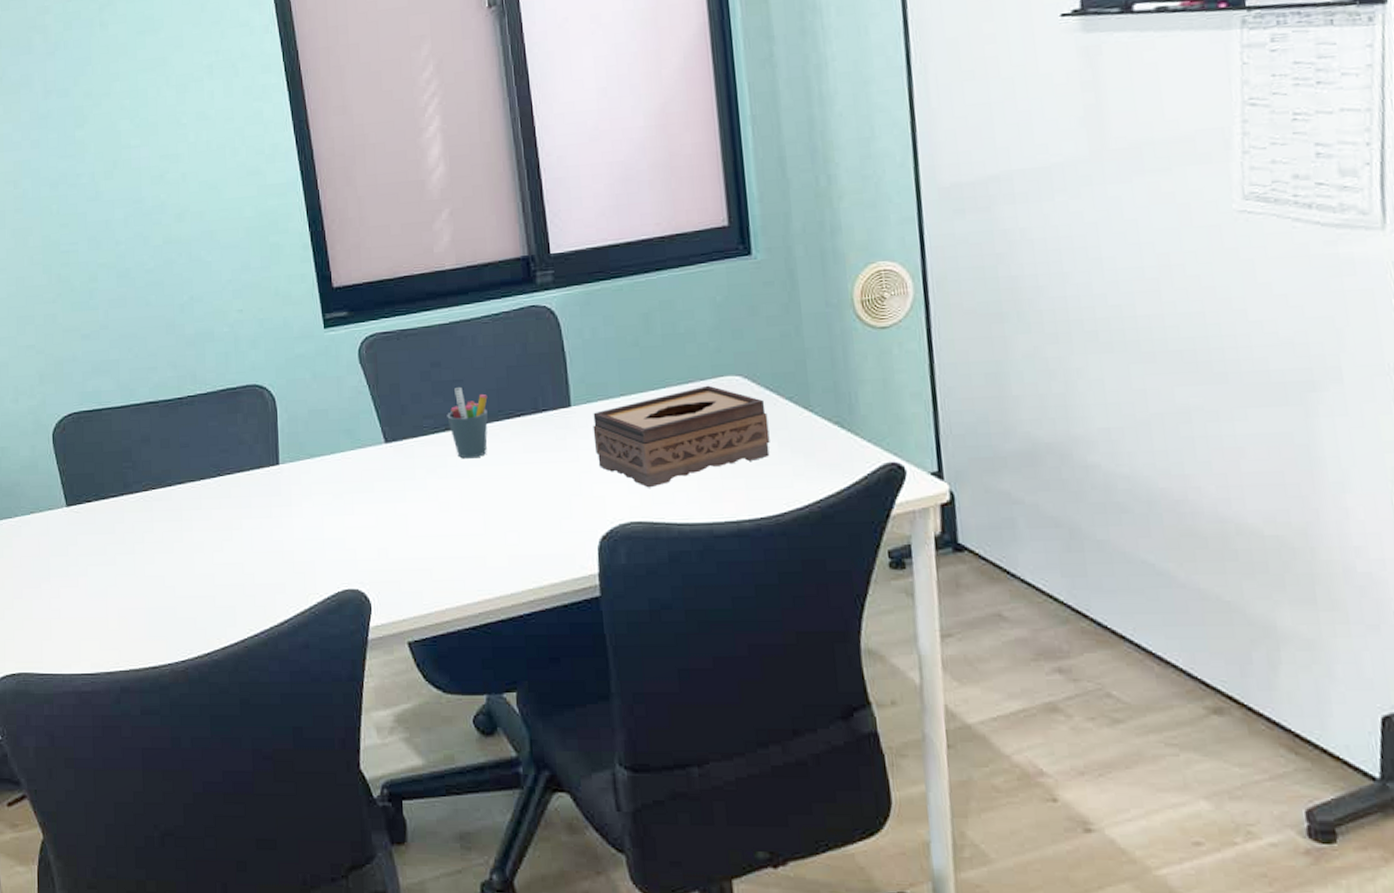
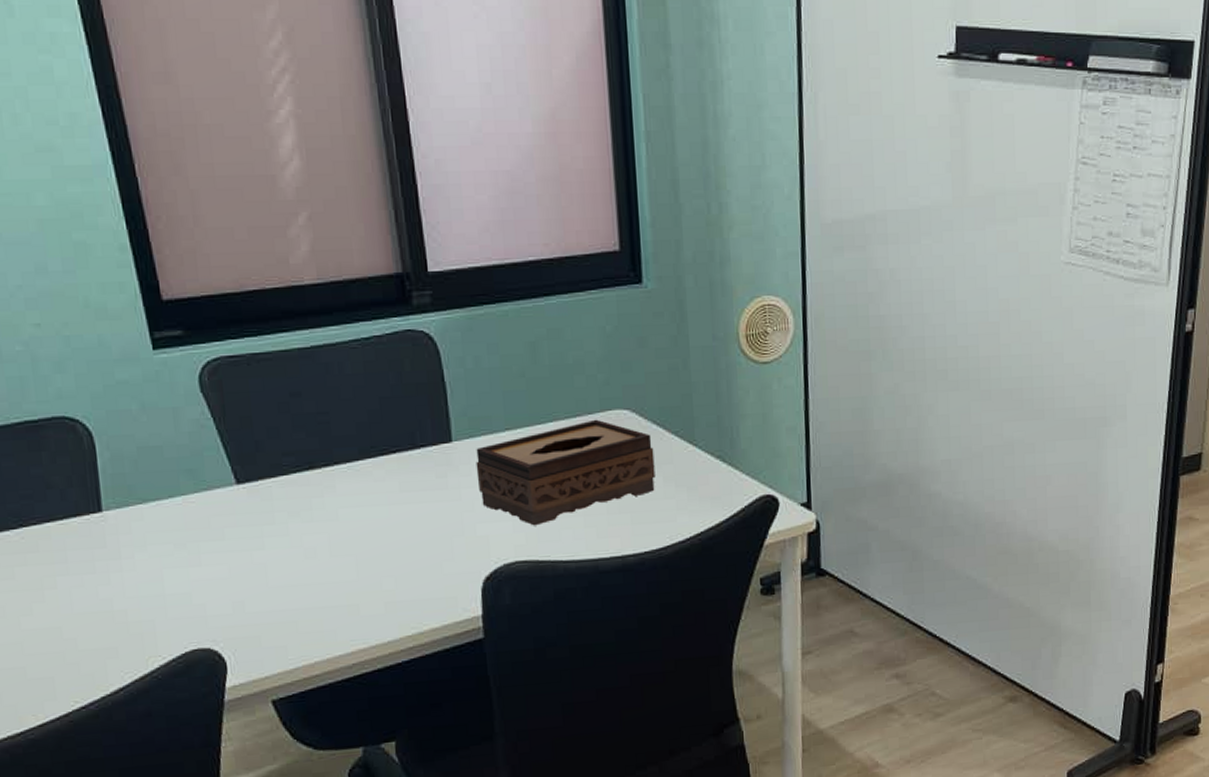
pen holder: present [447,386,488,459] -> none [310,419,359,500]

